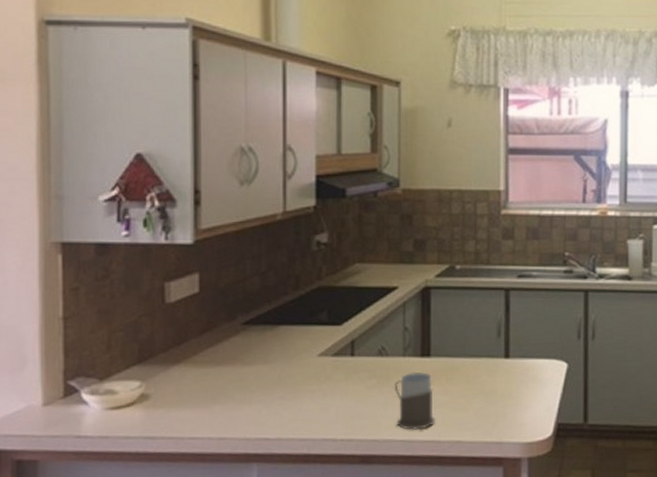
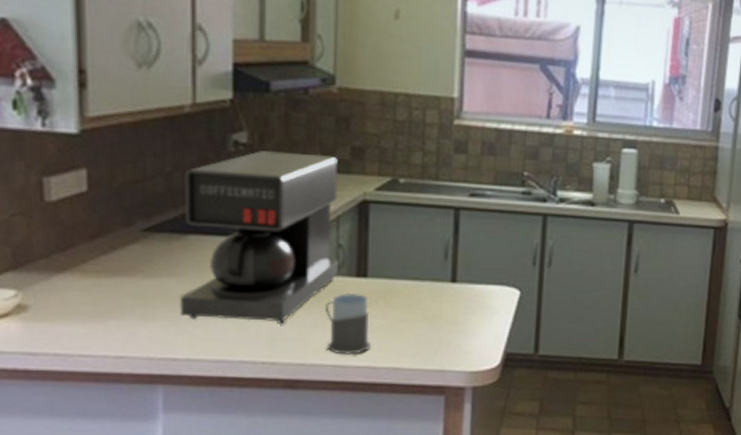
coffee maker: none [272,248,405,403] -> present [180,151,338,324]

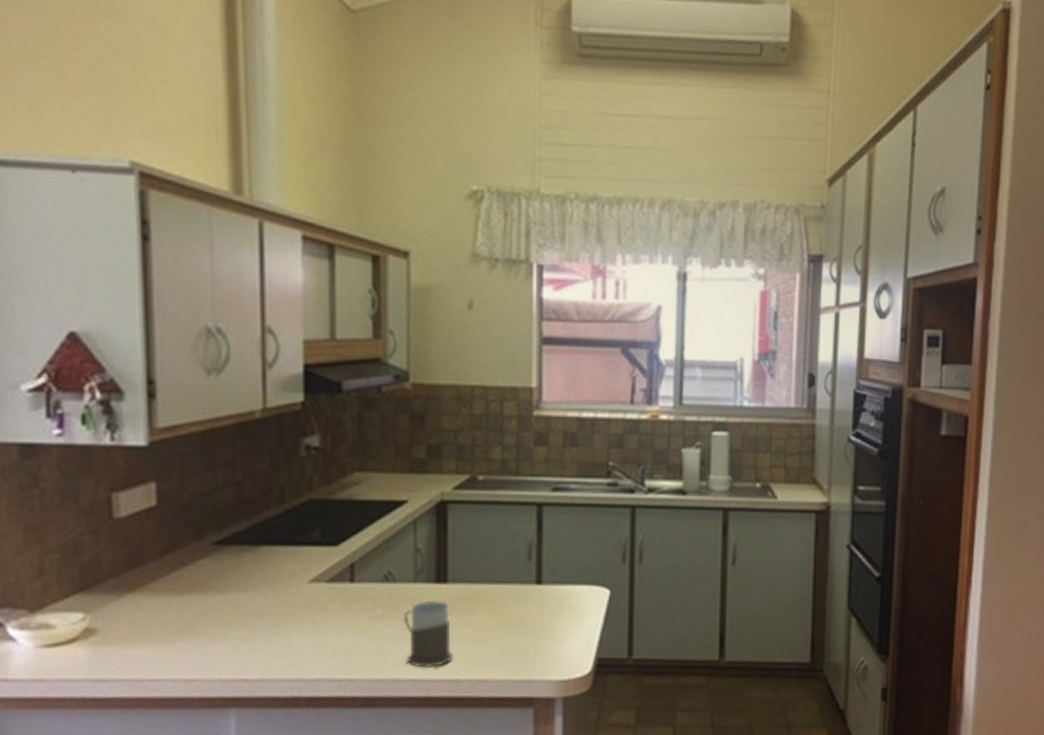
coffee maker: present [180,151,338,324] -> none [252,454,416,637]

